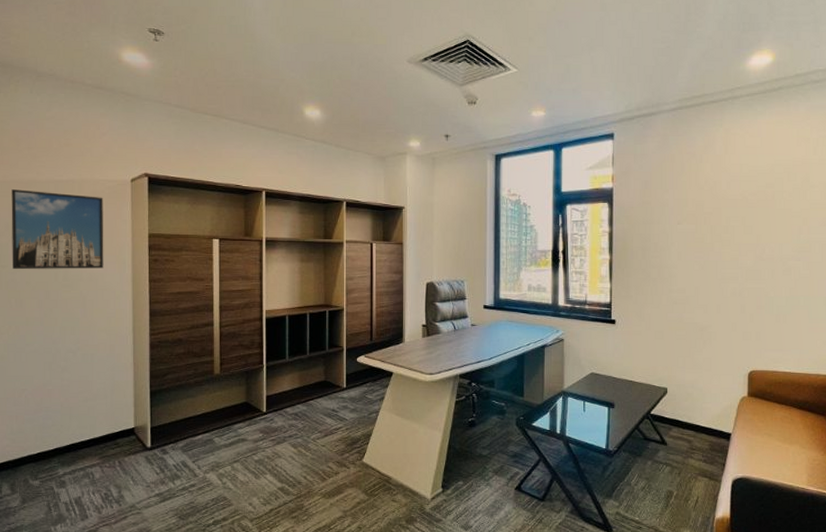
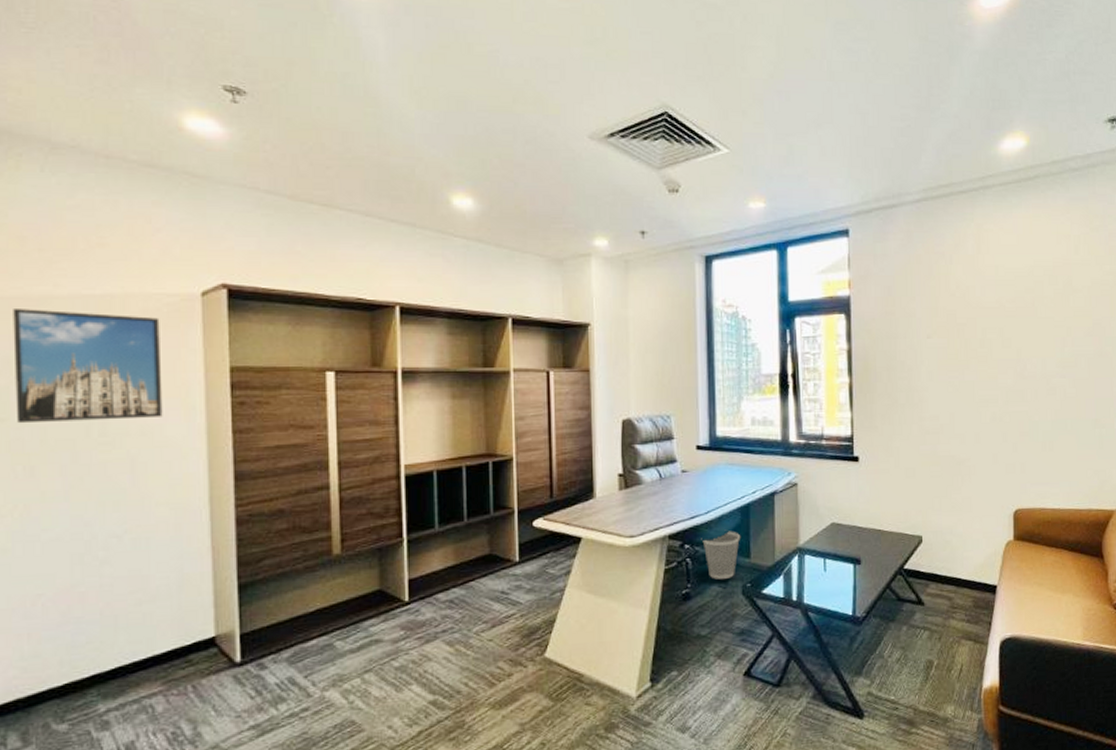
wastebasket: none [485,374,516,412] -> present [701,531,740,579]

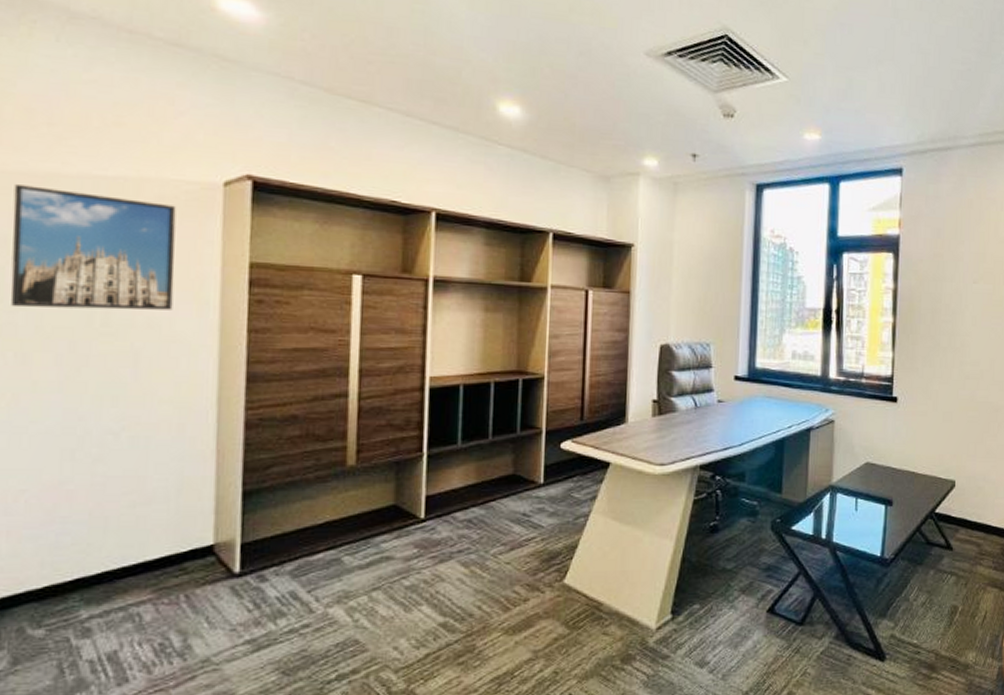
wastebasket: present [701,531,740,579] -> none [733,464,773,513]

